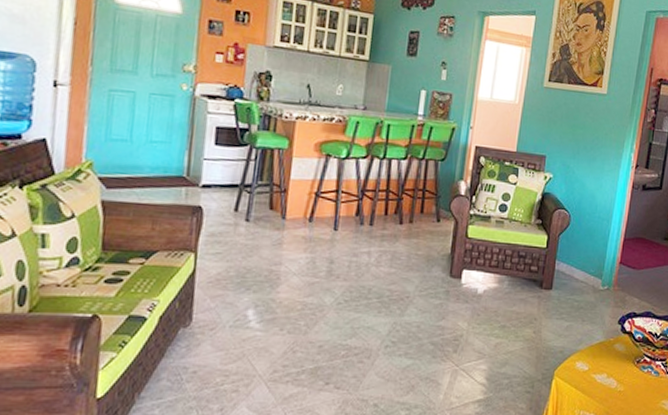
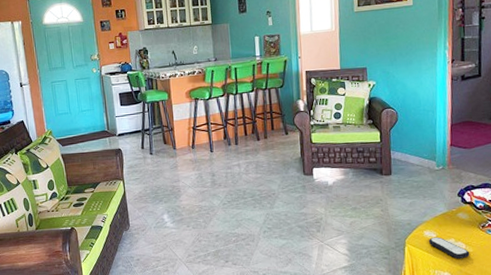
remote control: none [578,370,620,399] -> present [428,236,470,260]

